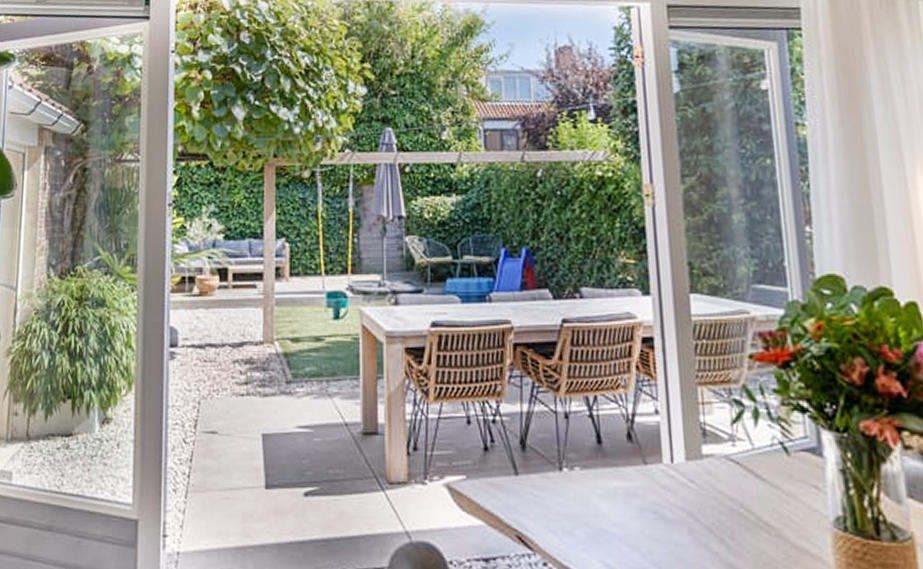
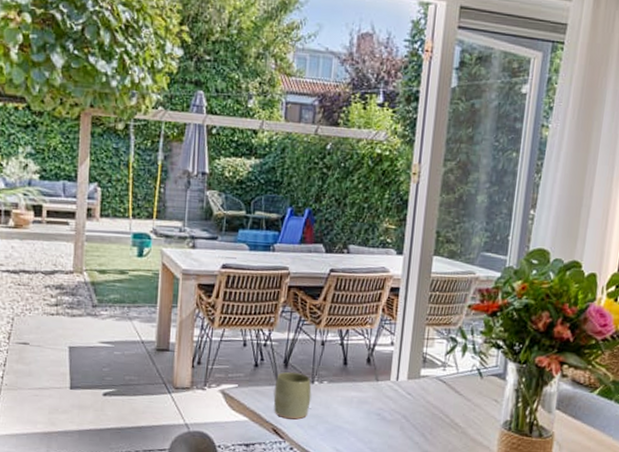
mug: none [512,455,562,522] -> present [273,371,312,420]

